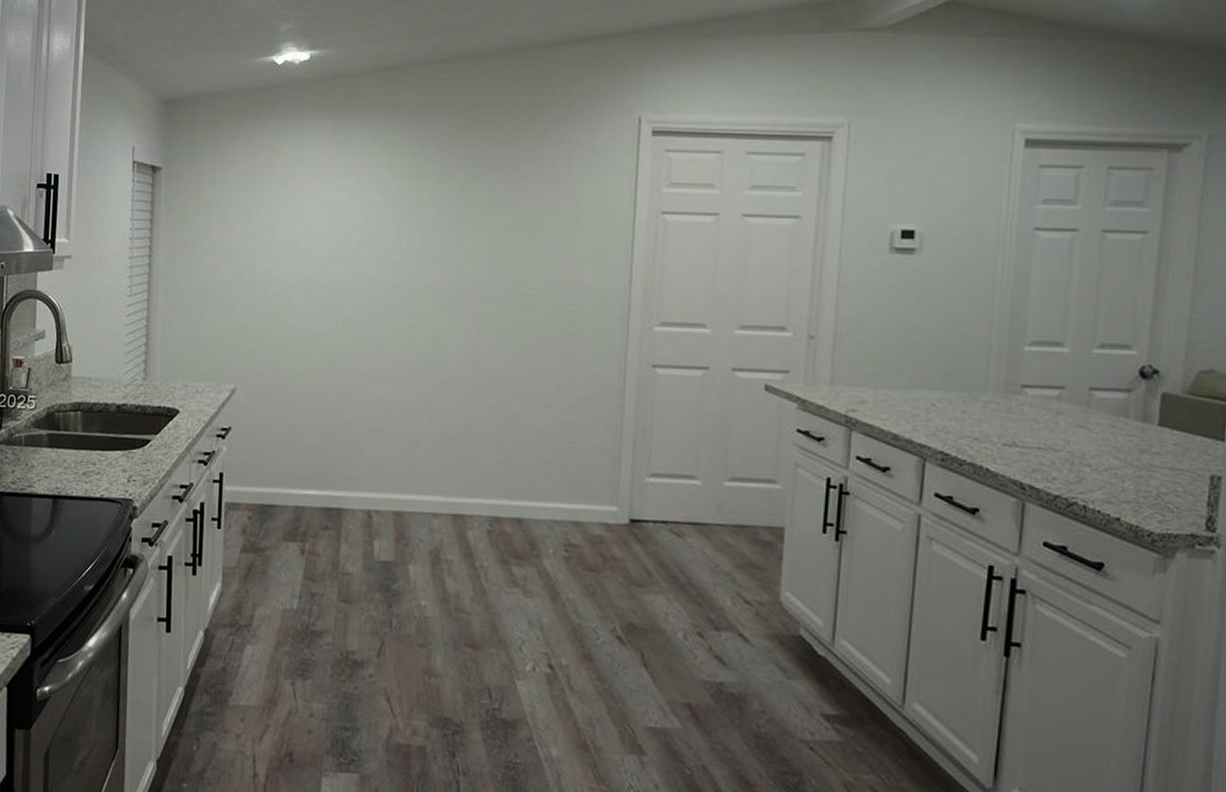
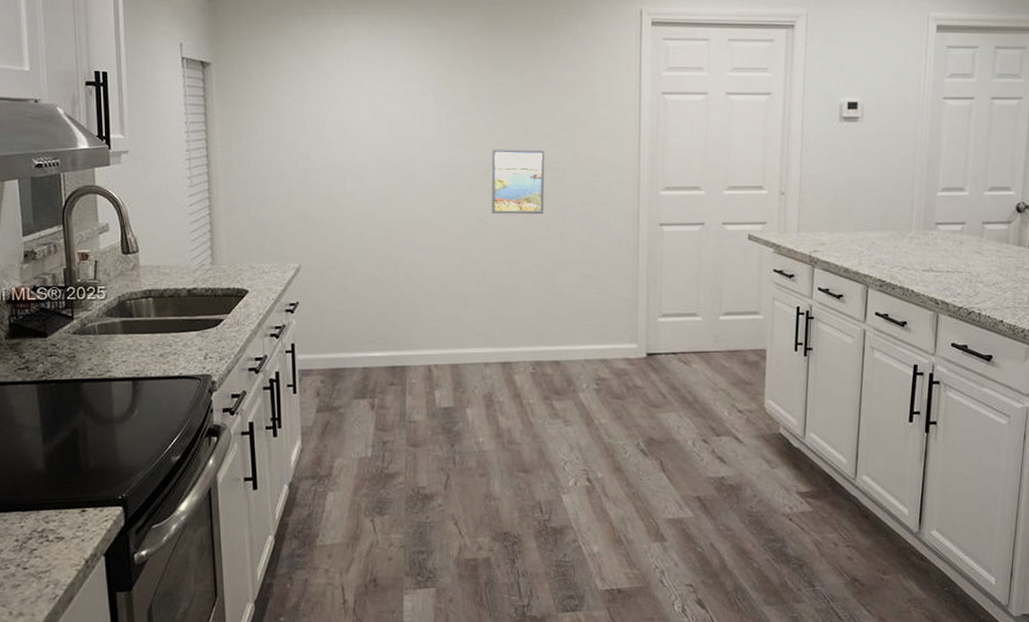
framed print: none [452,269,517,346] -> present [491,149,545,214]

